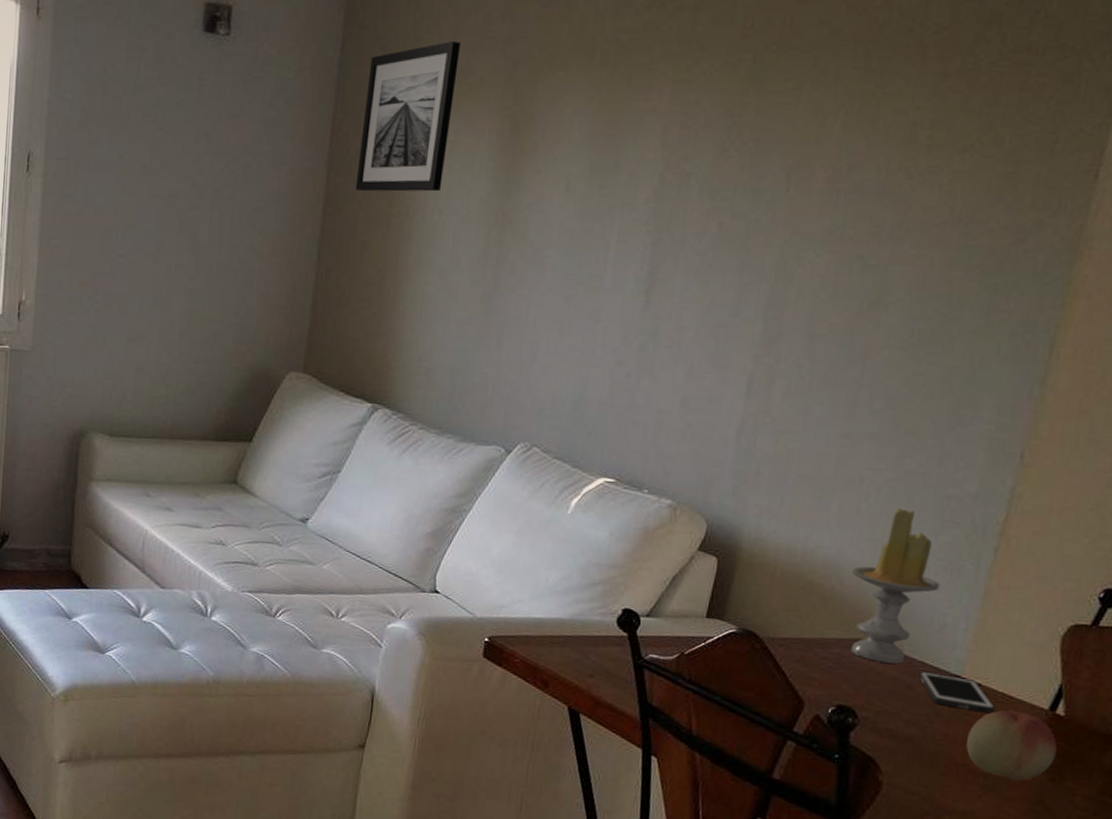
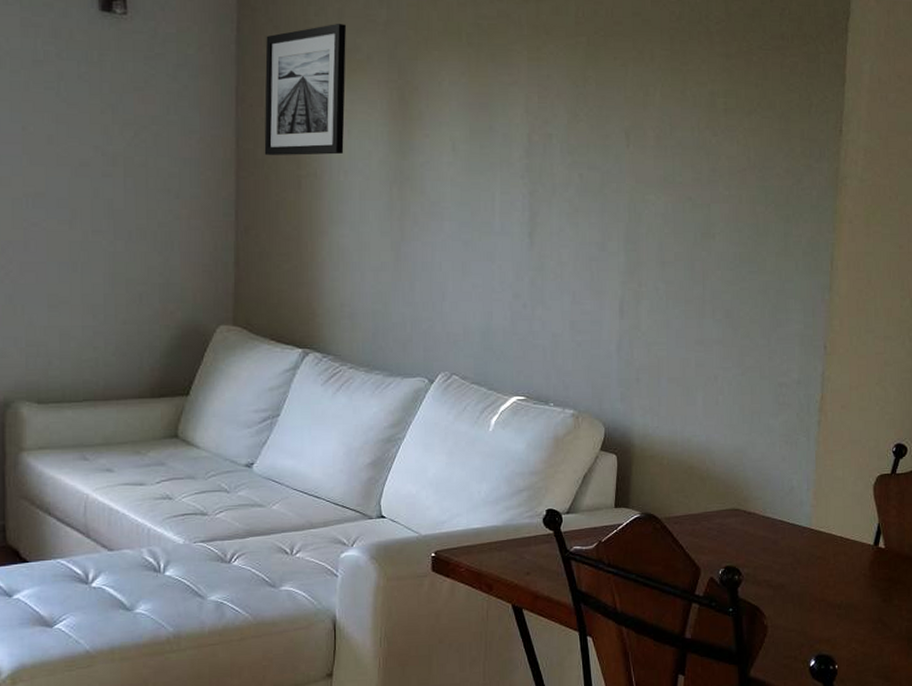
candle: present [850,508,941,664] -> none [720,397,785,526]
cell phone: present [917,670,995,714] -> none [780,527,837,555]
fruit: present [966,710,1057,782] -> none [822,549,884,607]

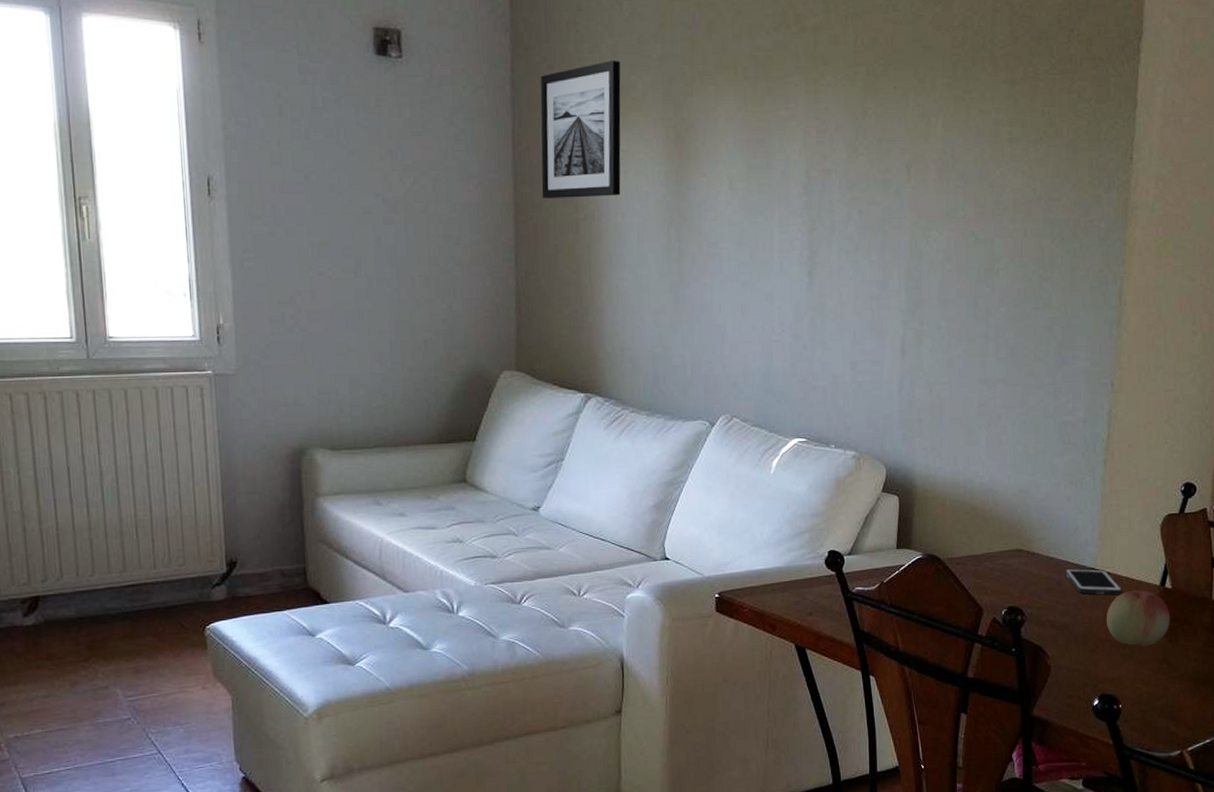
cell phone: none [780,527,837,555] -> present [1064,568,1122,596]
fruit: none [822,549,884,607] -> present [1107,589,1170,647]

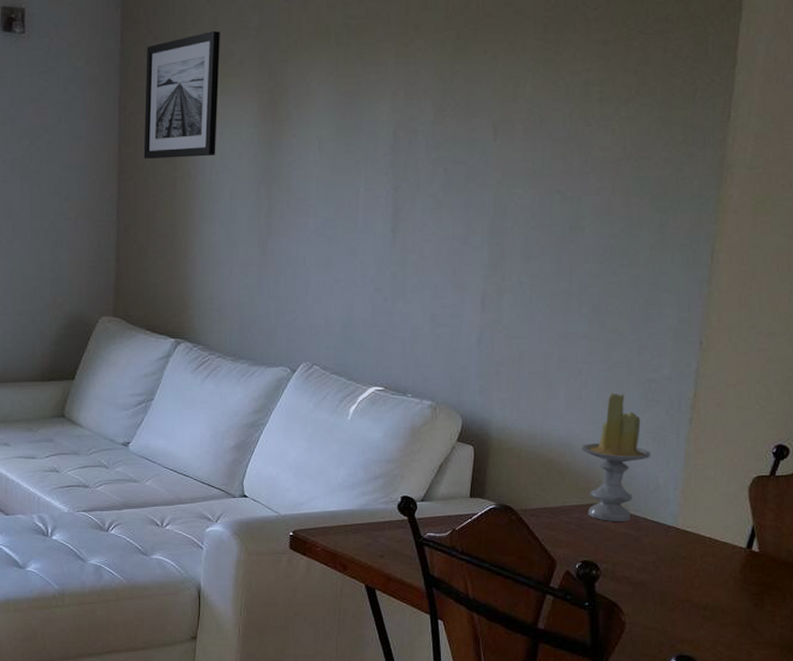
candle: none [1003,437,1070,566] -> present [581,393,651,522]
cell phone: present [1064,568,1122,596] -> none [642,525,705,556]
fruit: present [1107,589,1170,647] -> none [687,551,757,610]

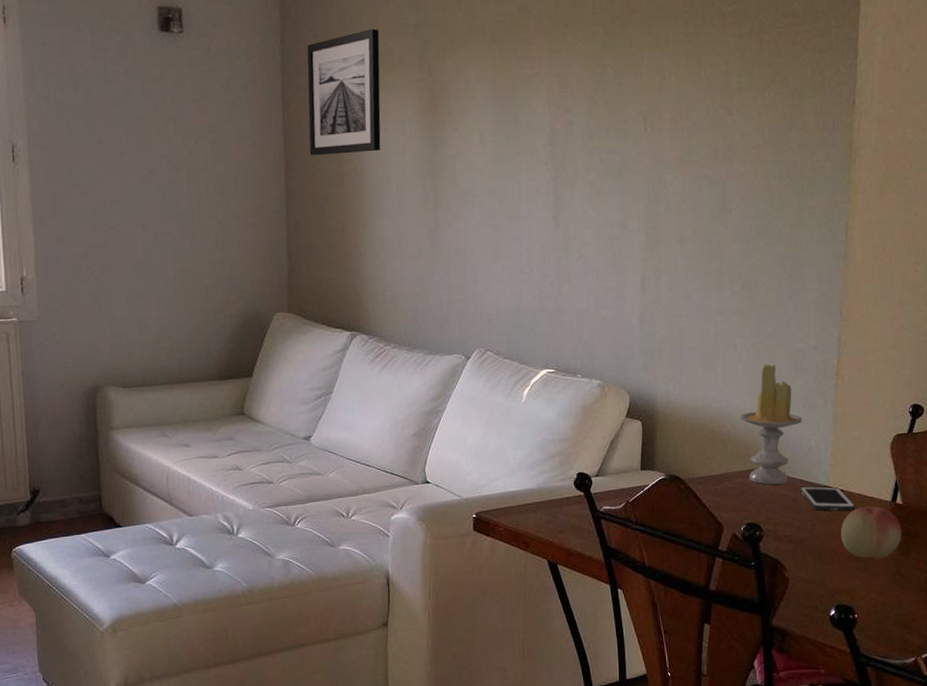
cell phone: none [642,525,705,556] -> present [799,486,856,512]
fruit: none [687,551,757,610] -> present [841,505,902,560]

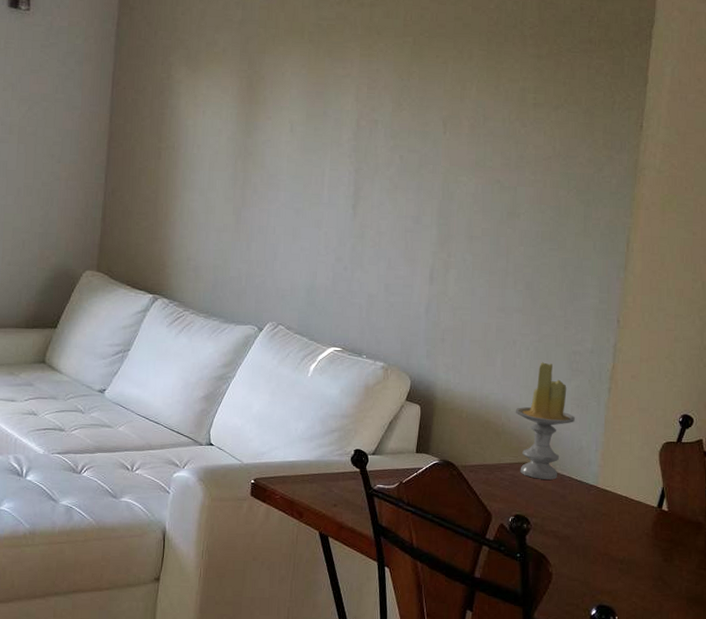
wall art: present [307,28,381,155] -> none [132,21,207,131]
cell phone: present [799,486,856,512] -> none [568,484,622,513]
fruit: present [841,505,902,560] -> none [606,509,666,564]

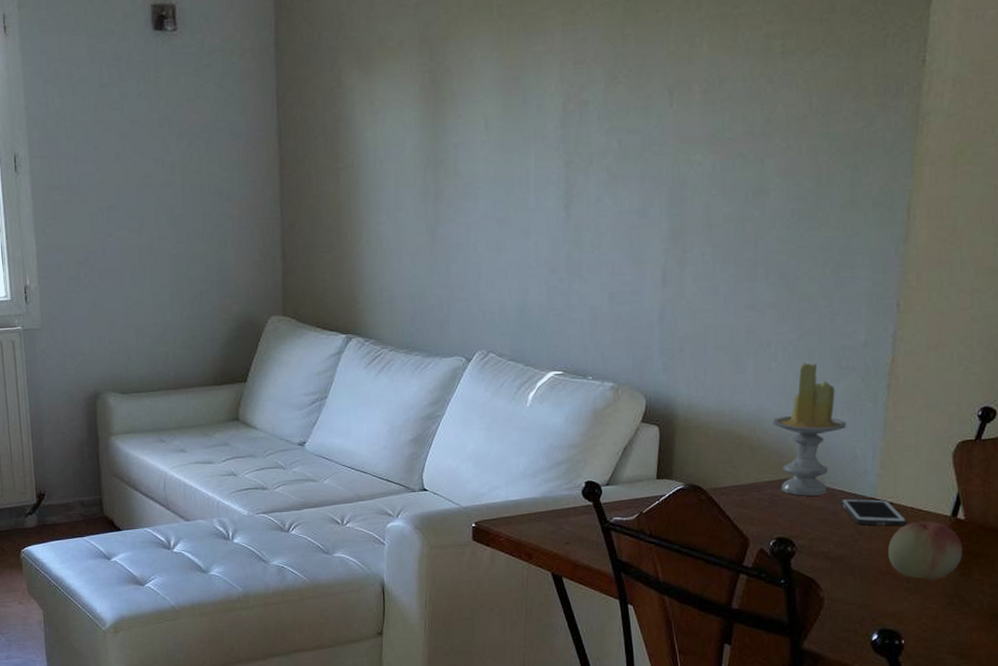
cell phone: none [568,484,622,513] -> present [840,498,907,527]
fruit: none [606,509,666,564] -> present [888,520,963,581]

